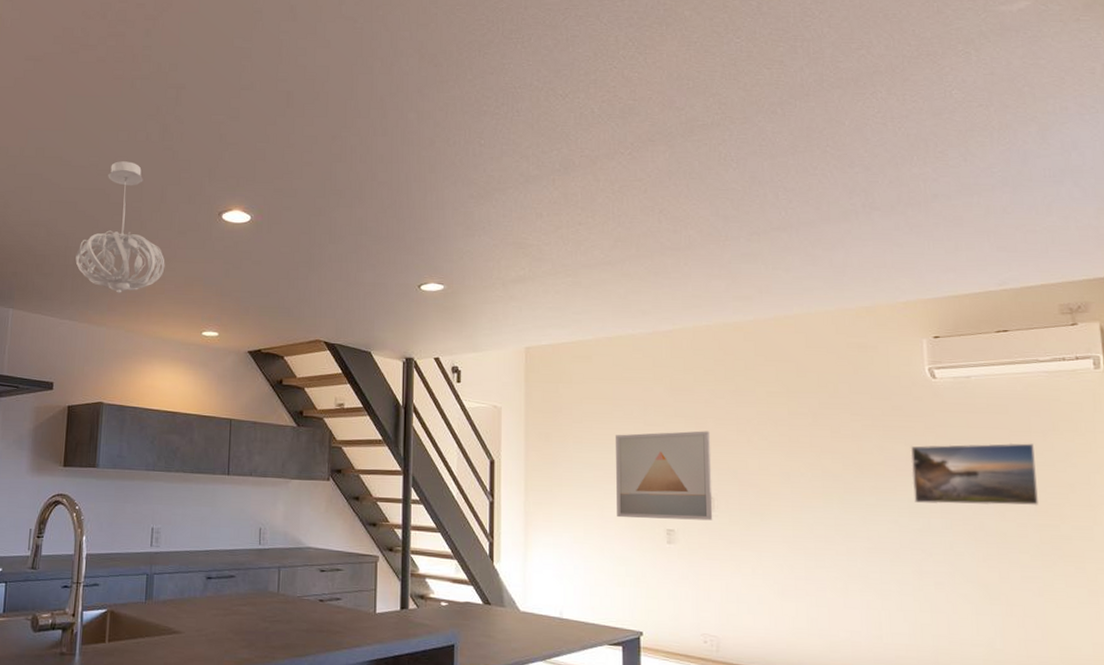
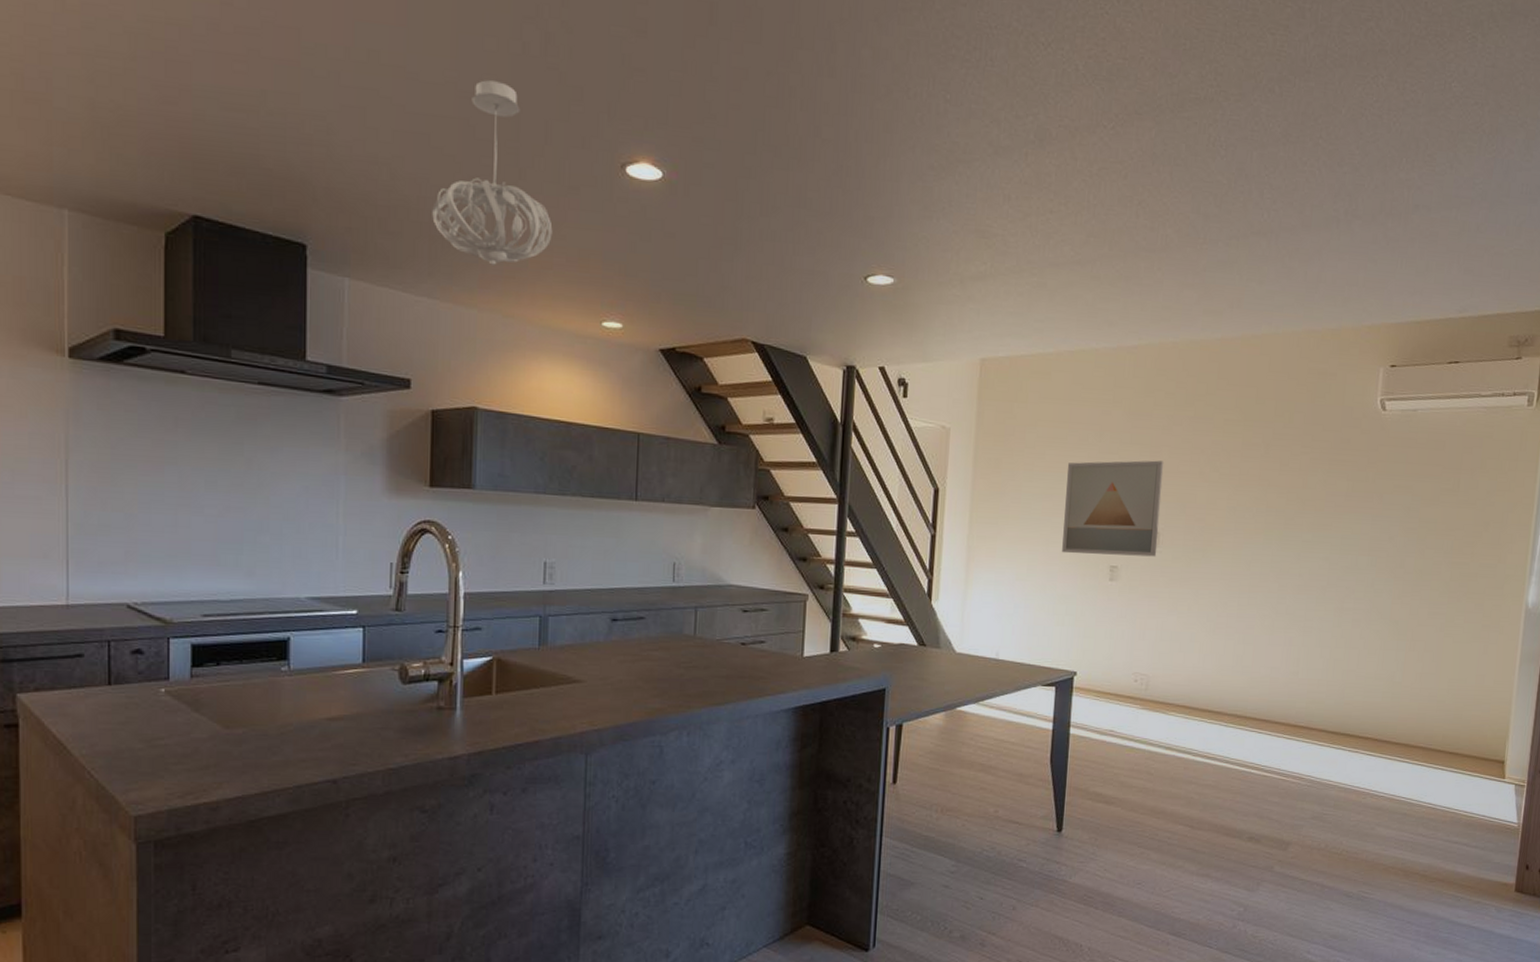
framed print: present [910,443,1038,506] -> none [1347,480,1461,544]

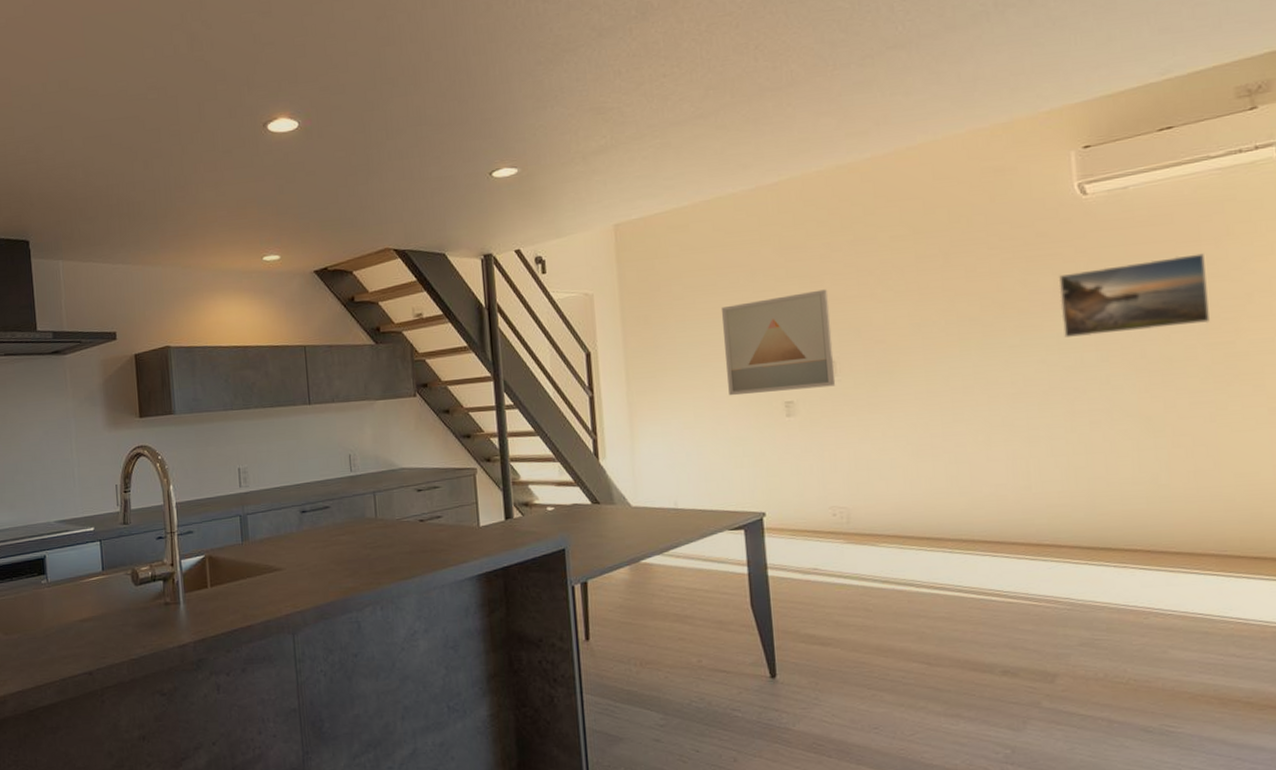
pendant light: present [432,80,553,265] -> none [118,81,214,228]
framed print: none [1347,480,1461,544] -> present [1058,253,1210,337]

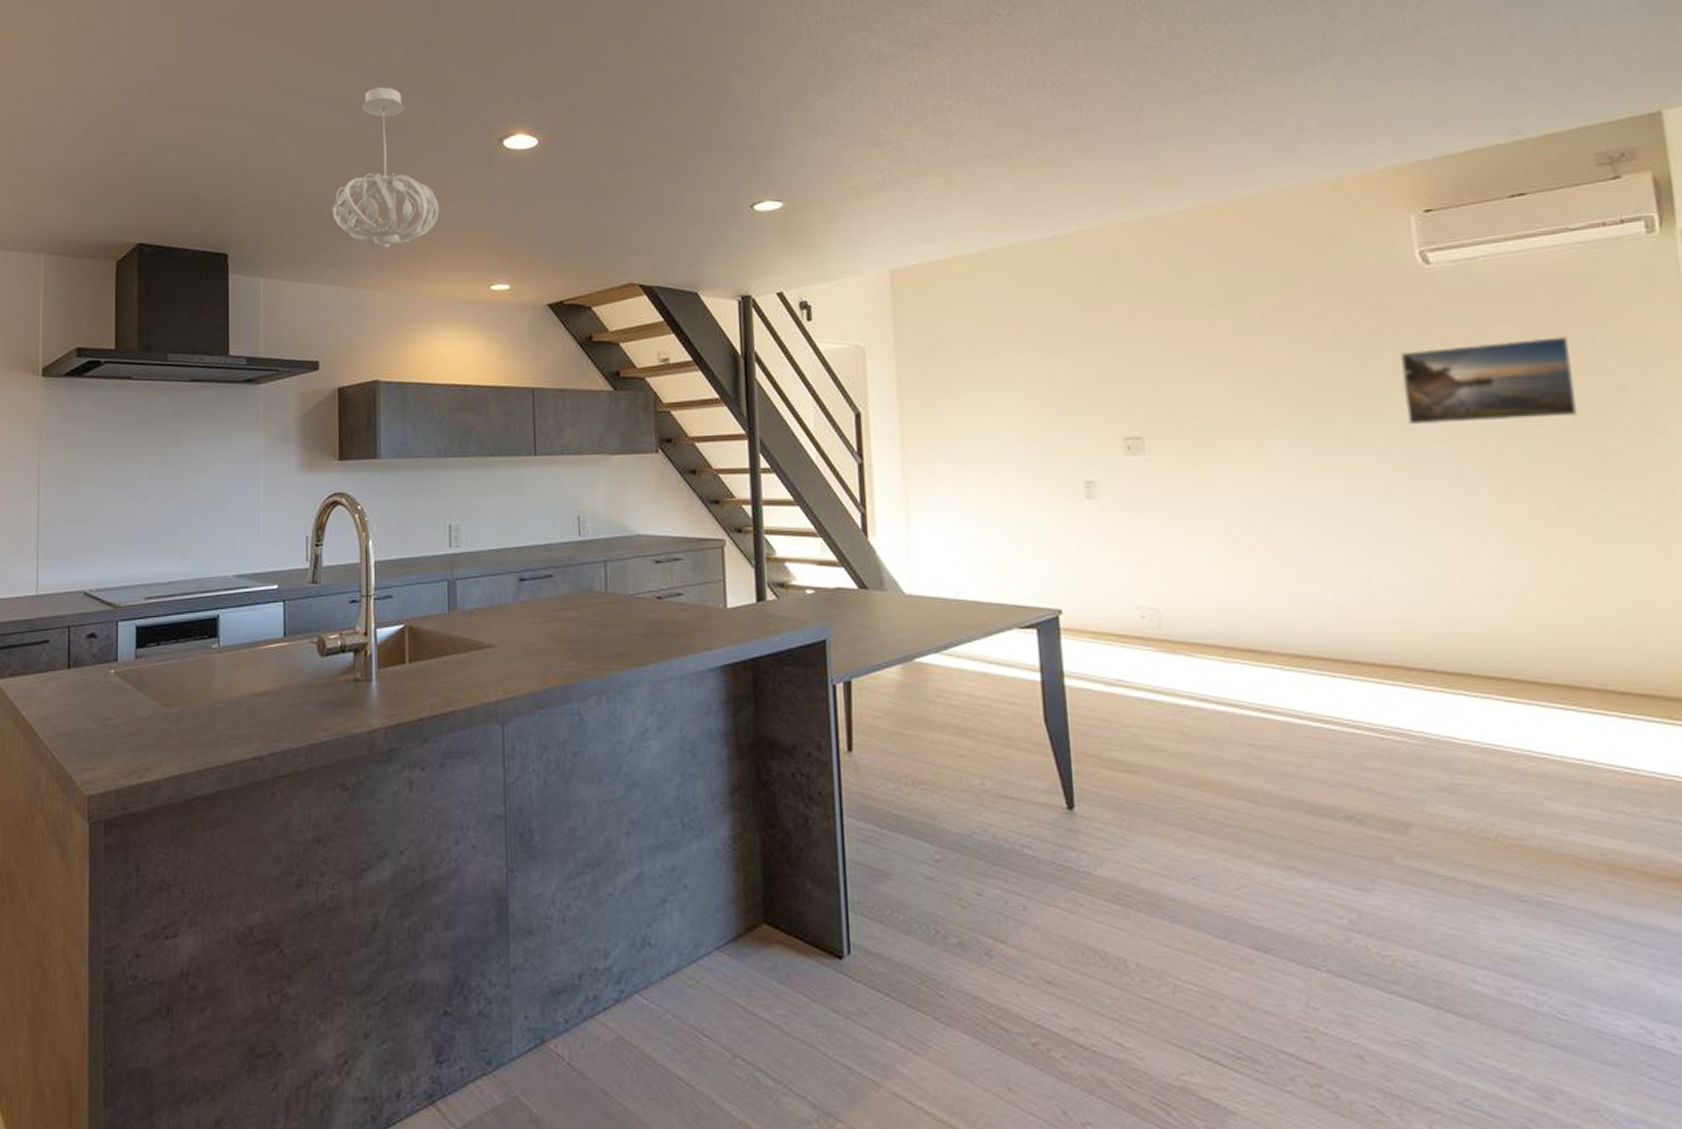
pendant light: none [118,81,214,228] -> present [332,87,439,248]
wall art: present [720,289,836,396] -> none [1011,355,1144,472]

